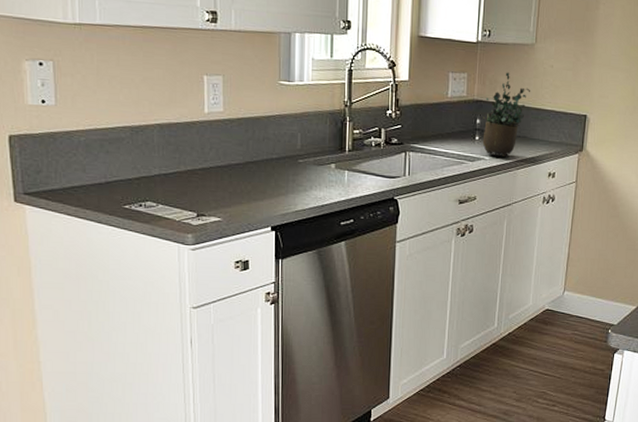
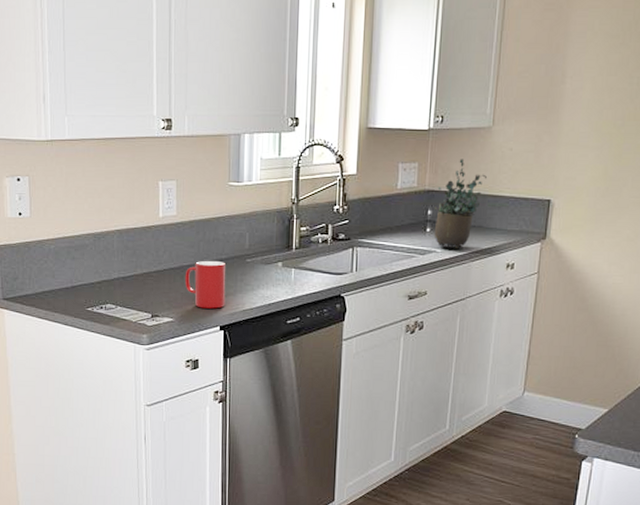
cup: none [233,159,277,209] -> present [184,260,226,309]

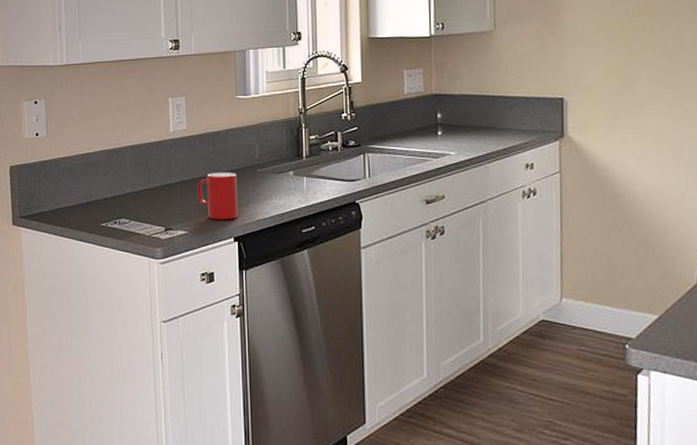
potted plant: present [434,159,487,248] -> none [444,62,494,150]

